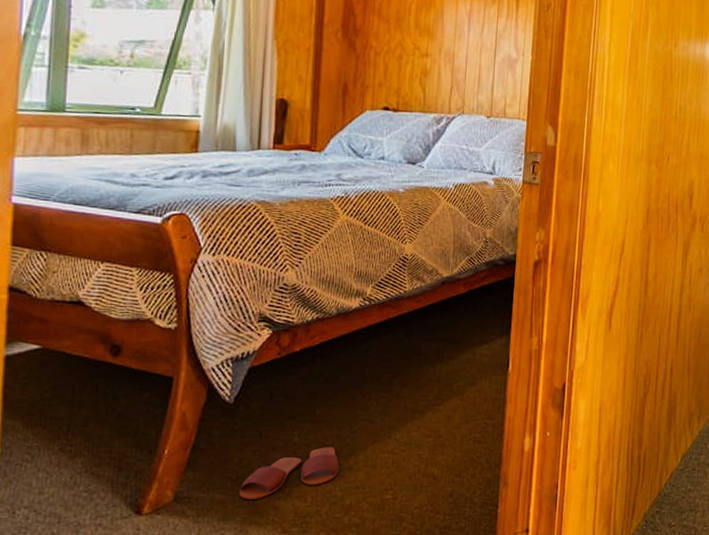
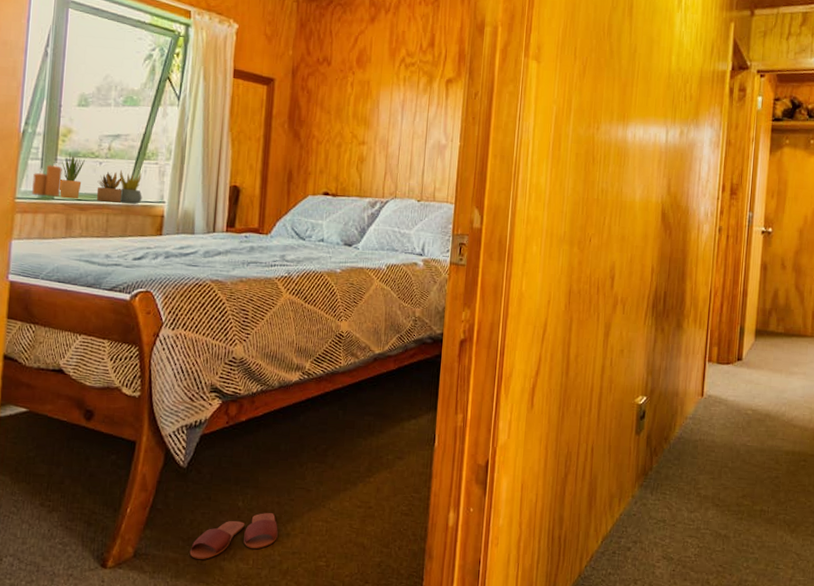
candle: none [36,70,75,109] -> present [31,162,63,197]
potted plant: none [72,58,102,112] -> present [59,152,85,199]
succulent plant: none [117,81,149,117] -> present [96,171,122,204]
succulent plant: none [144,79,173,119] -> present [119,170,142,205]

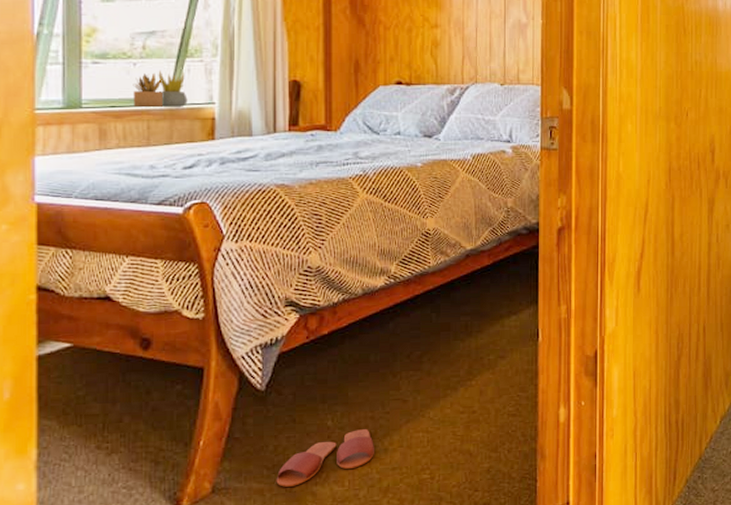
candle: present [31,162,63,197] -> none [53,66,90,104]
potted plant: present [59,152,85,199] -> none [88,53,115,106]

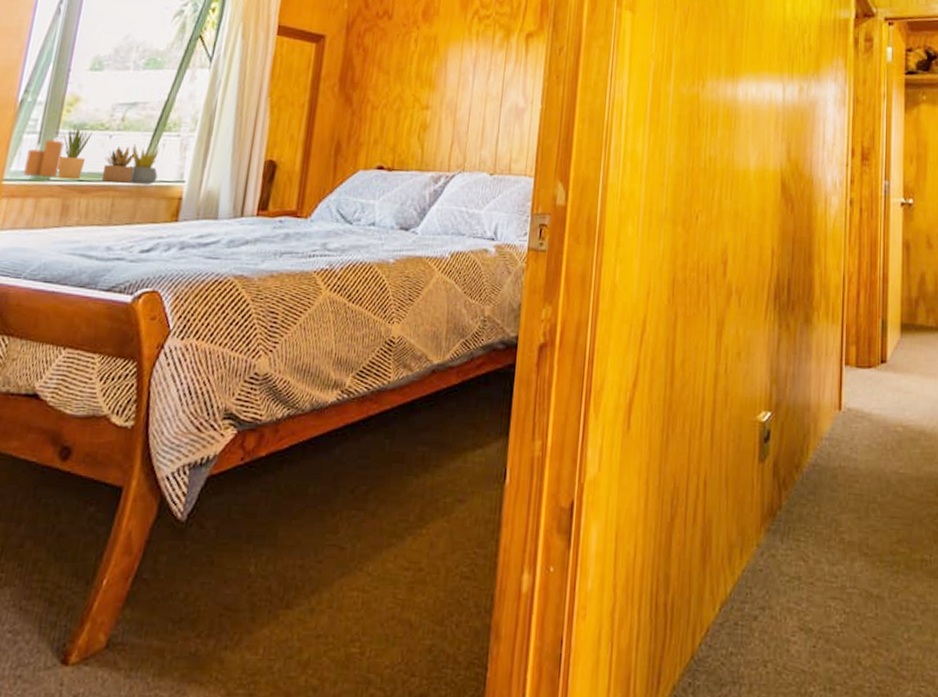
candle: none [53,66,90,104] -> present [22,136,64,177]
potted plant: none [88,53,115,106] -> present [57,123,92,180]
slippers: present [276,429,375,487] -> none [180,581,300,649]

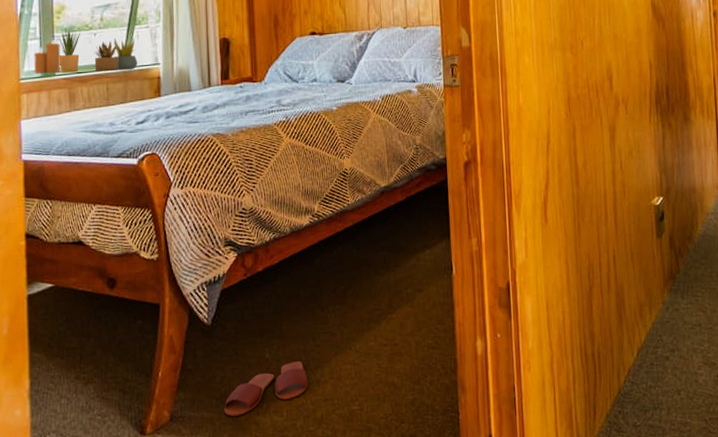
slippers: none [180,581,300,649] -> present [224,361,309,416]

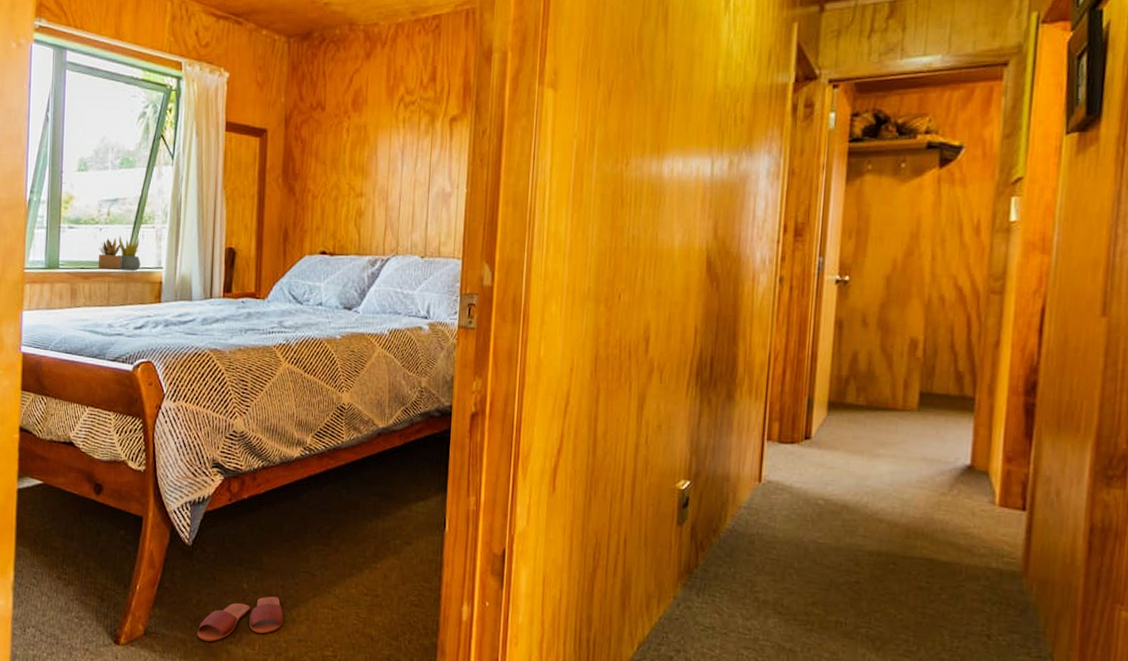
candle: present [33,39,61,74] -> none [38,230,66,266]
potted plant: present [59,27,80,73] -> none [64,219,86,268]

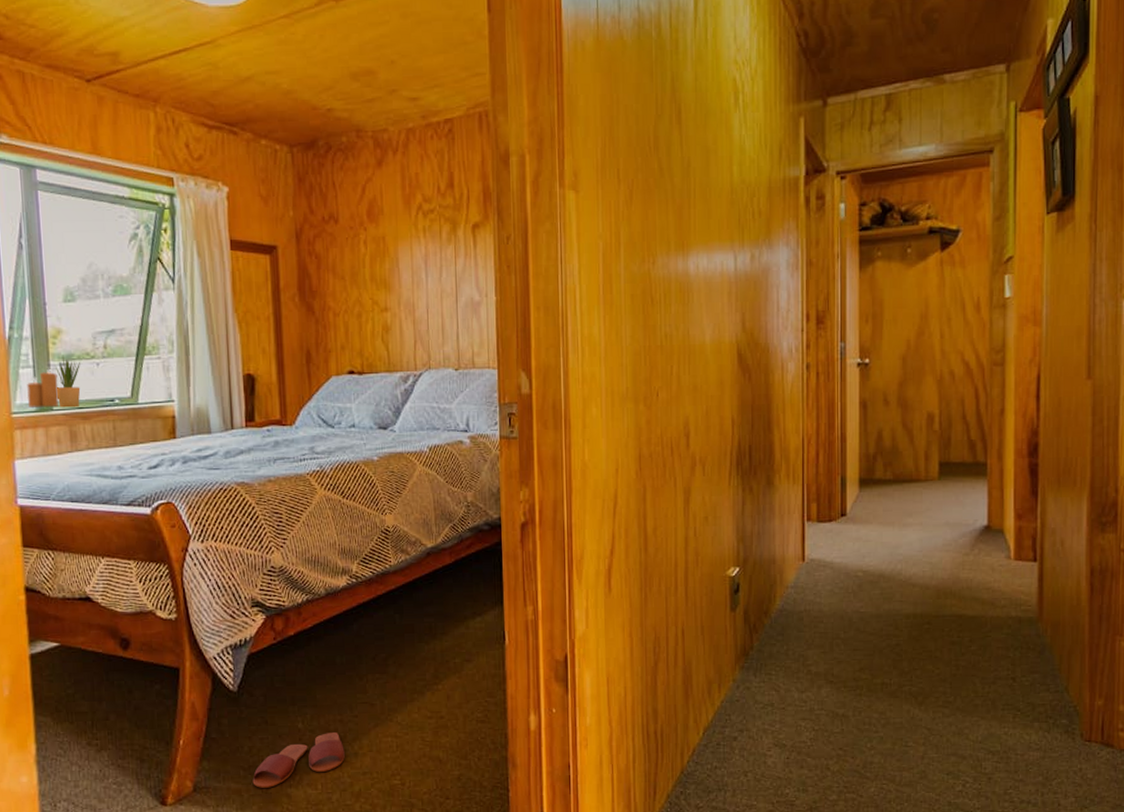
candle: none [38,230,66,266] -> present [27,368,59,407]
potted plant: none [64,219,86,268] -> present [56,355,81,408]
succulent plant: present [98,237,122,271] -> none [97,372,126,408]
succulent plant: present [118,235,141,272] -> none [120,369,149,408]

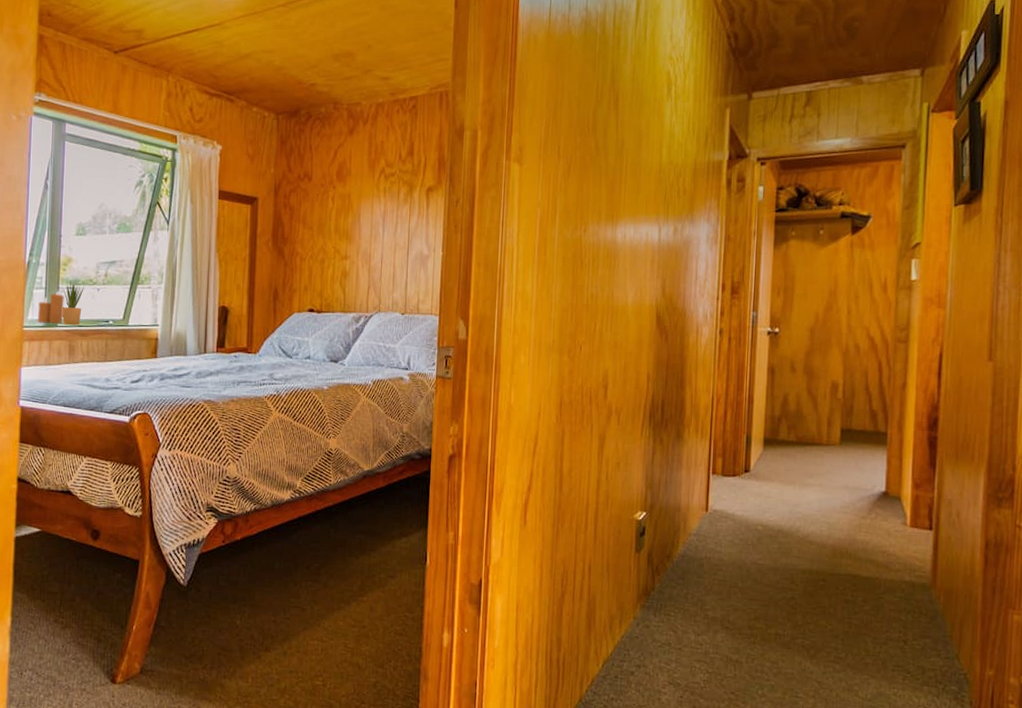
slippers: present [252,732,346,788] -> none [192,631,276,677]

